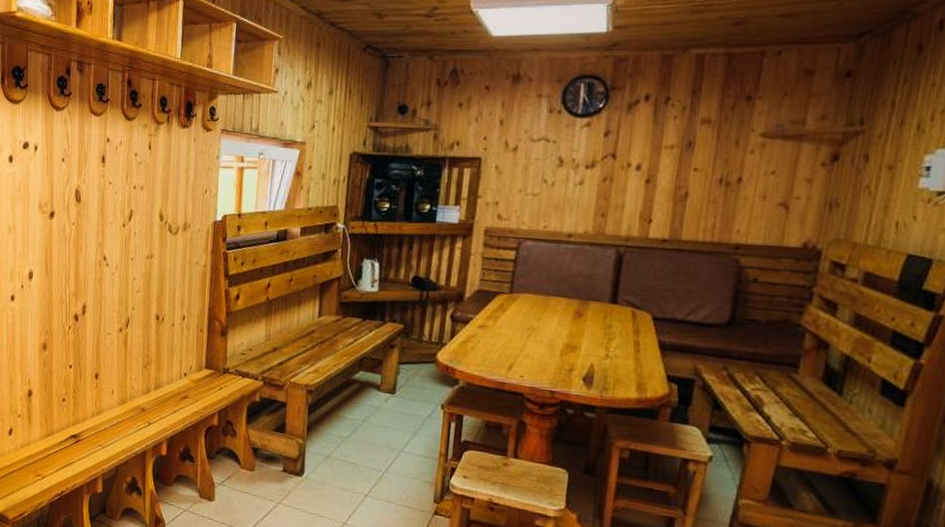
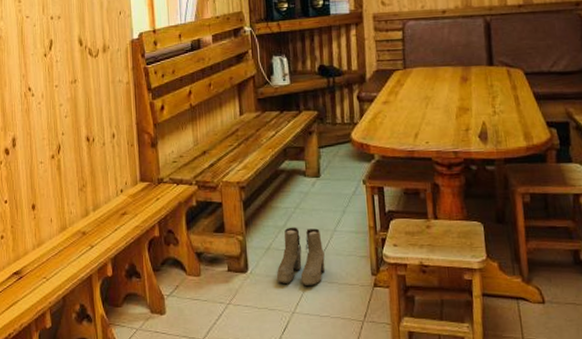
boots: none [331,439,387,501] -> present [276,227,326,285]

